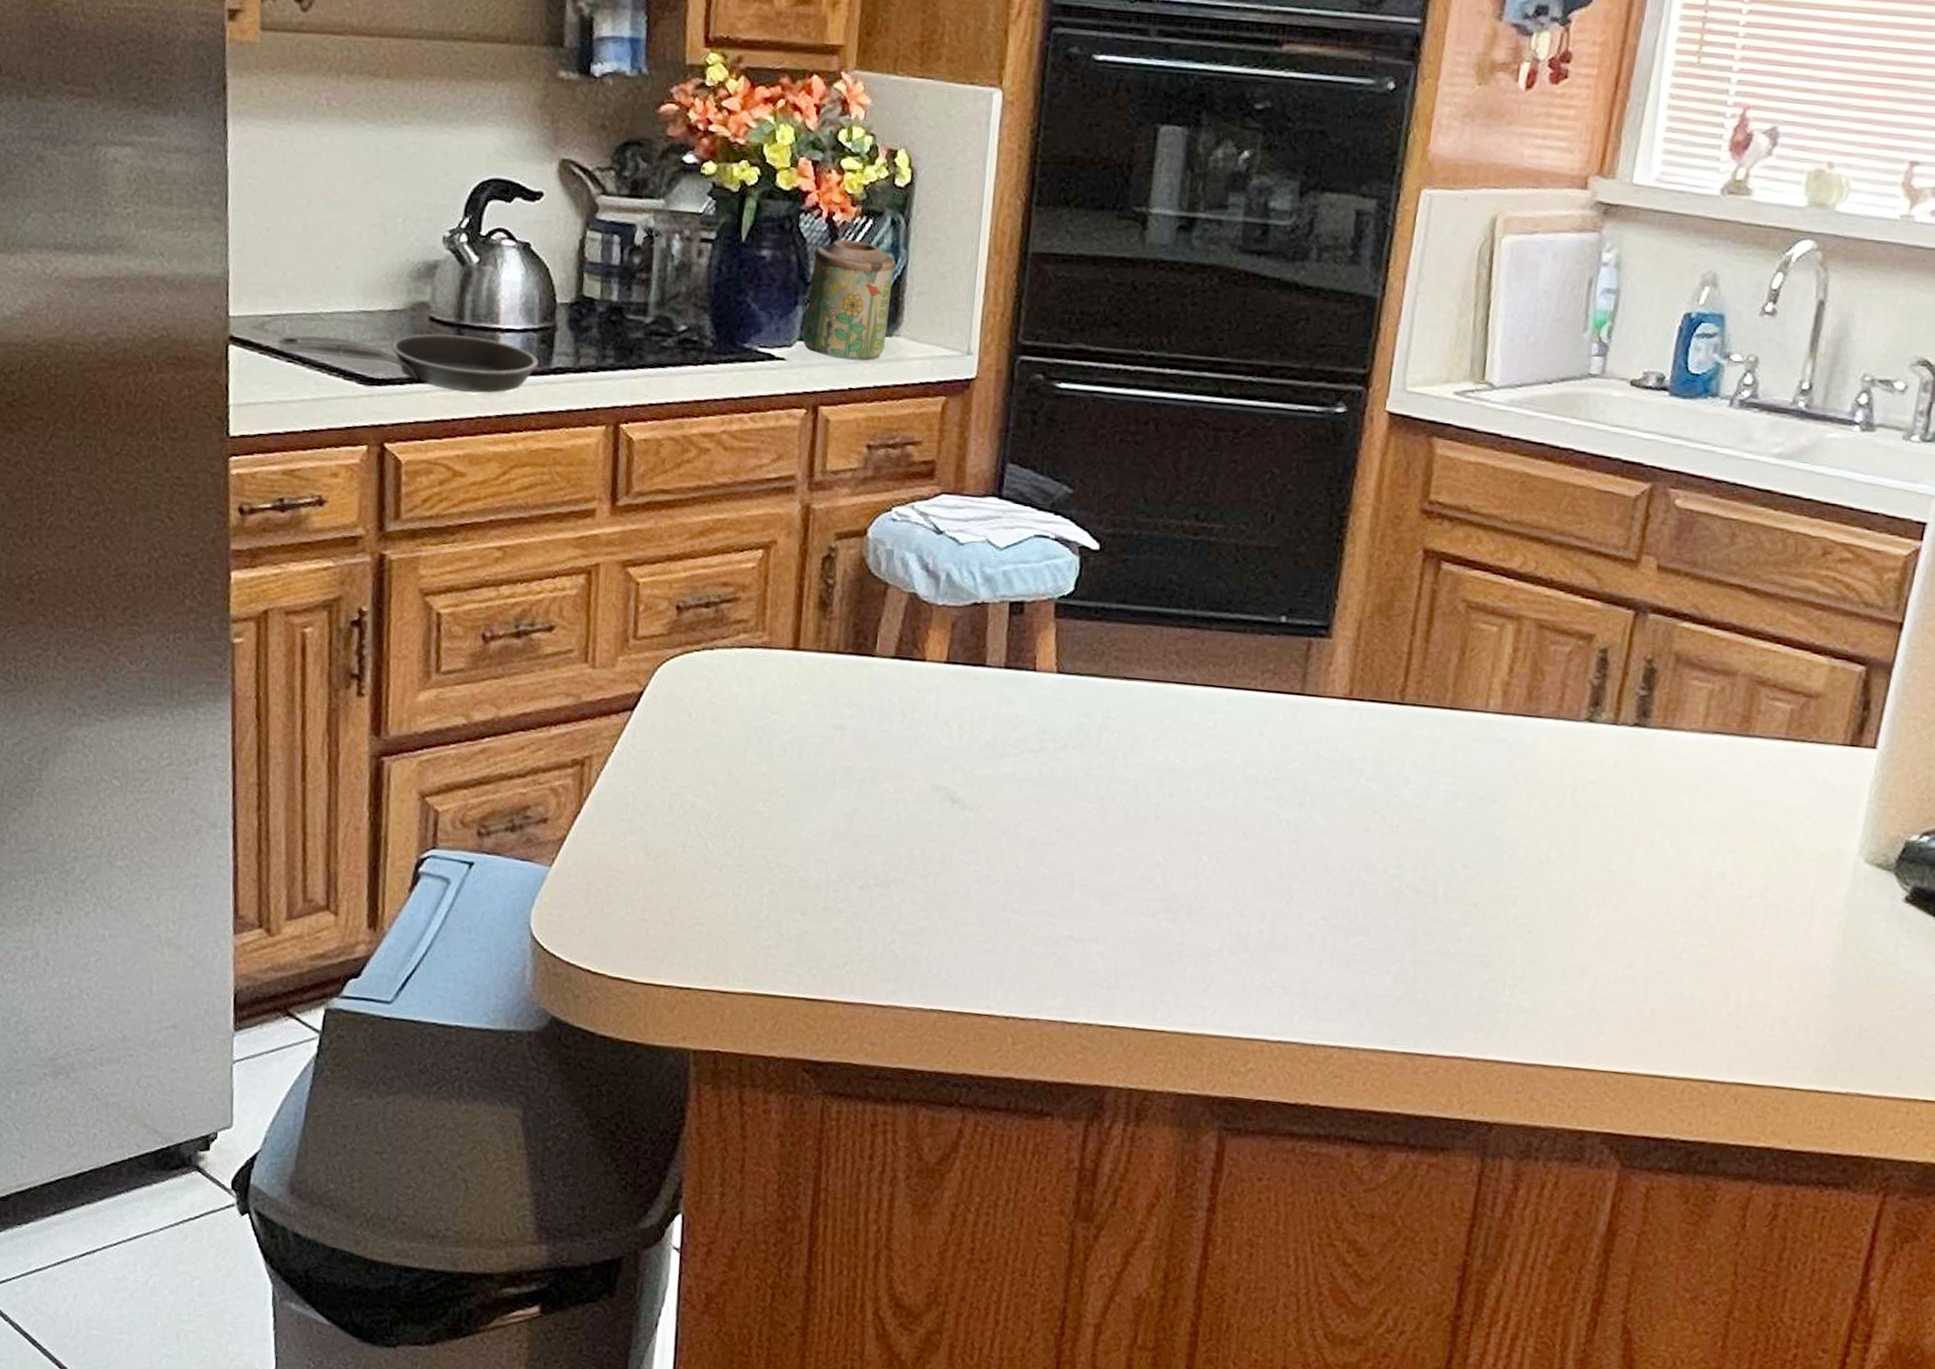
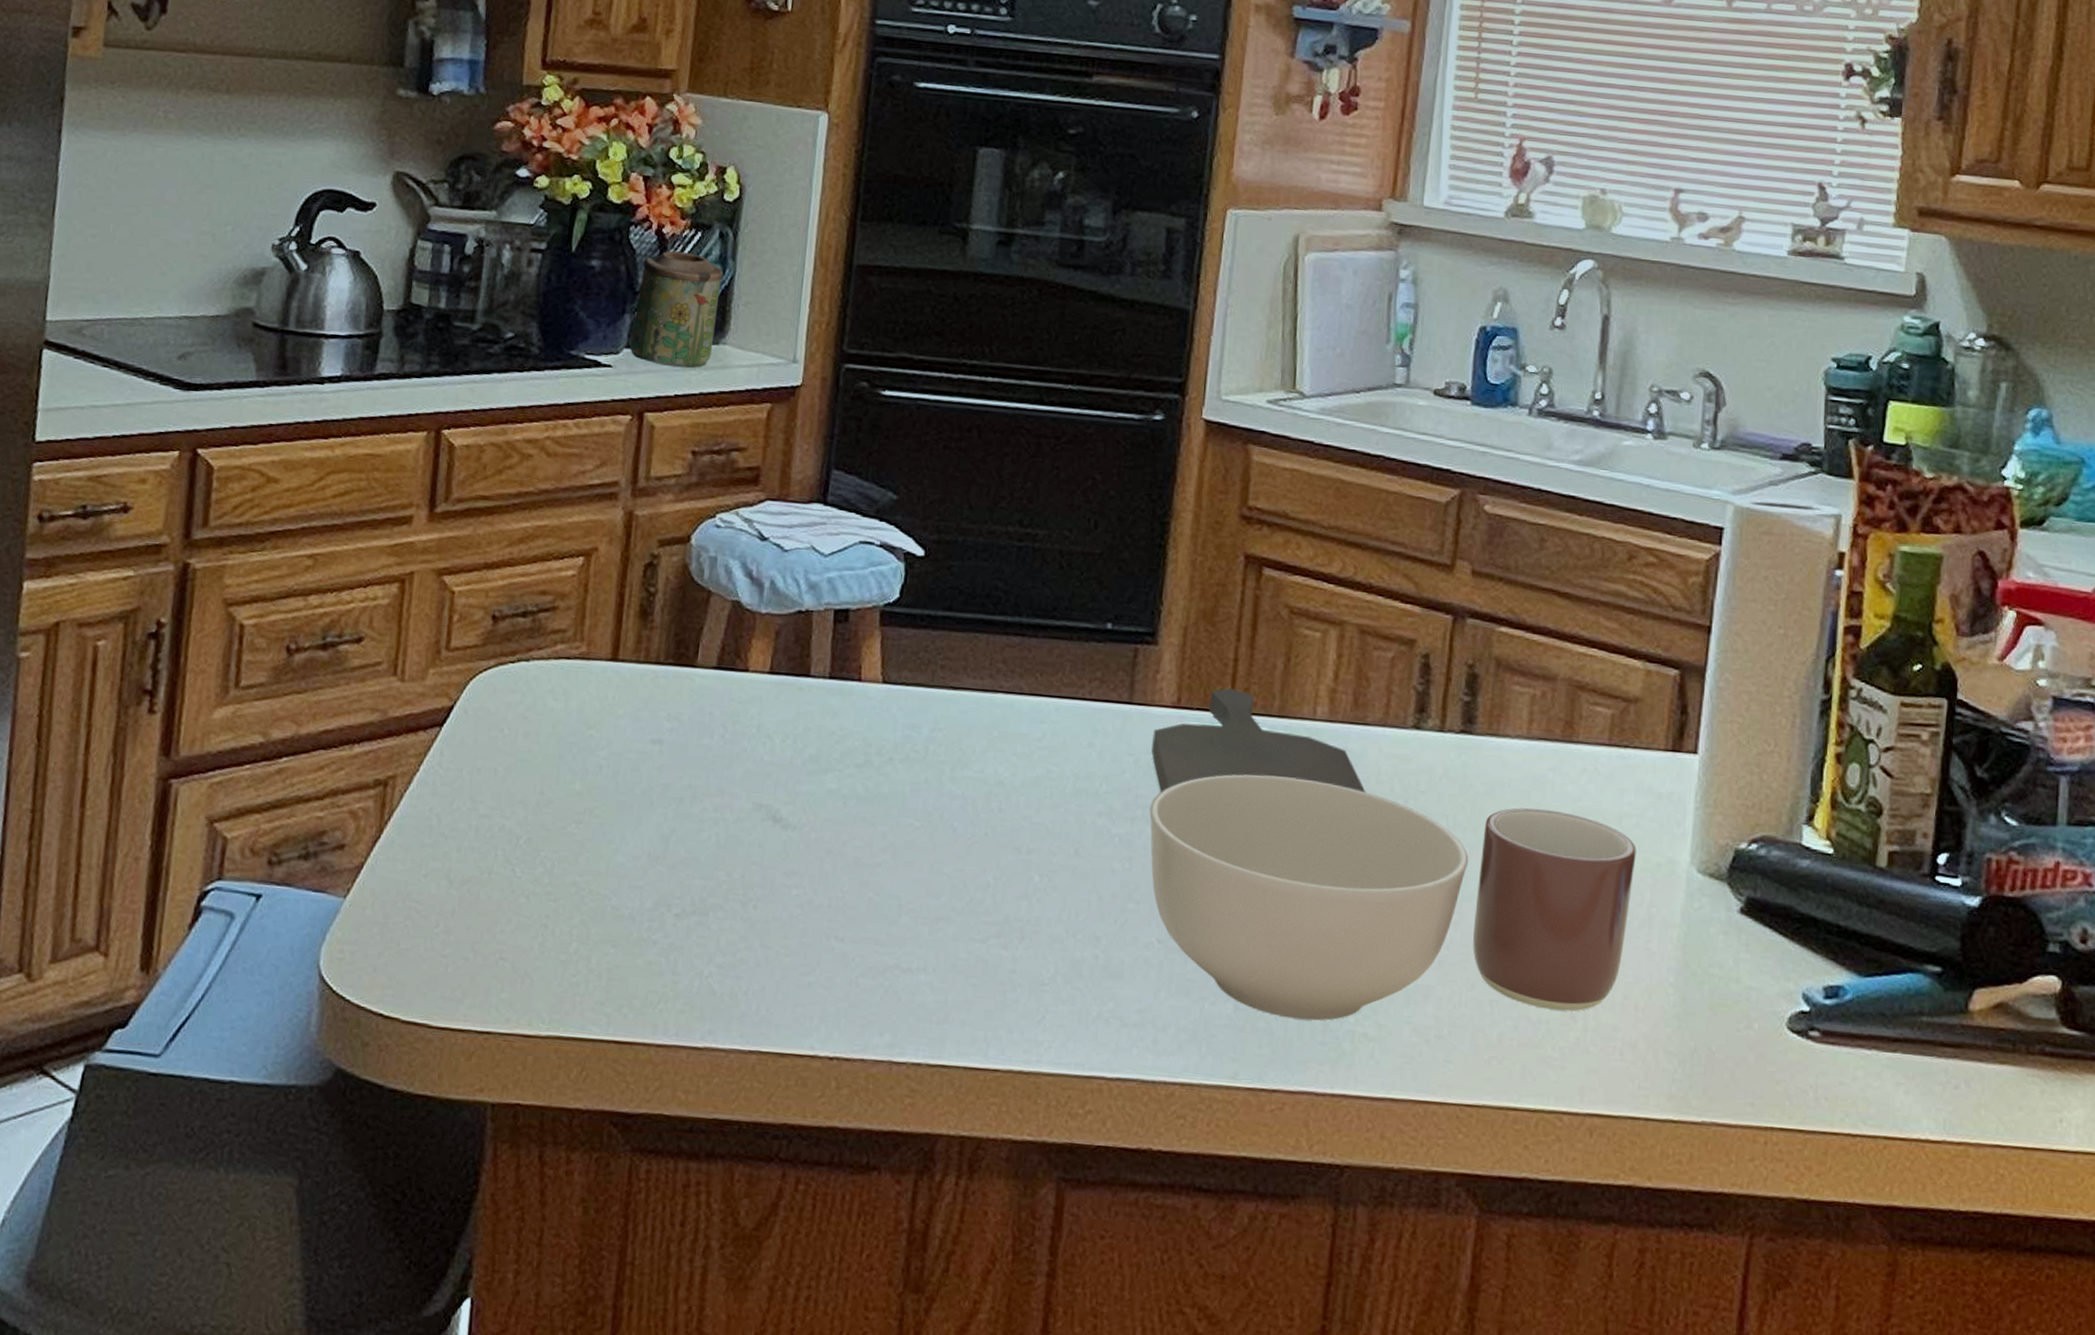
frying pan: present [278,333,539,393] -> none [94,339,362,399]
bowl: none [1317,763,1634,994] -> present [1149,774,1469,1021]
cutting board: none [1321,680,1535,783] -> present [1151,688,1366,794]
mug: none [1632,798,1805,990] -> present [1473,808,1636,1012]

